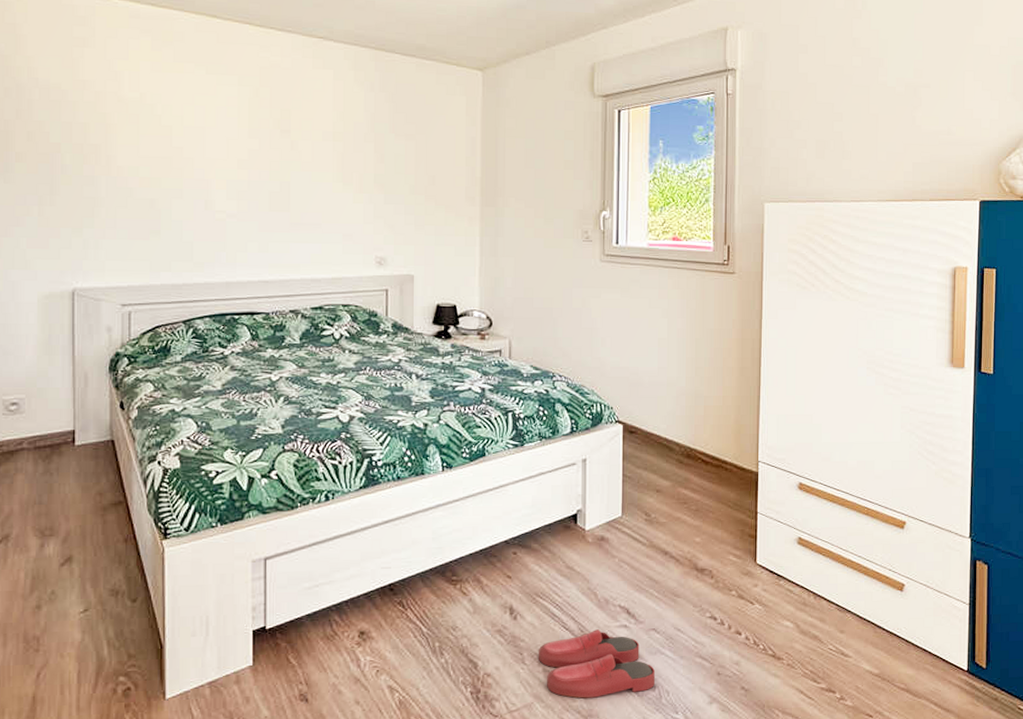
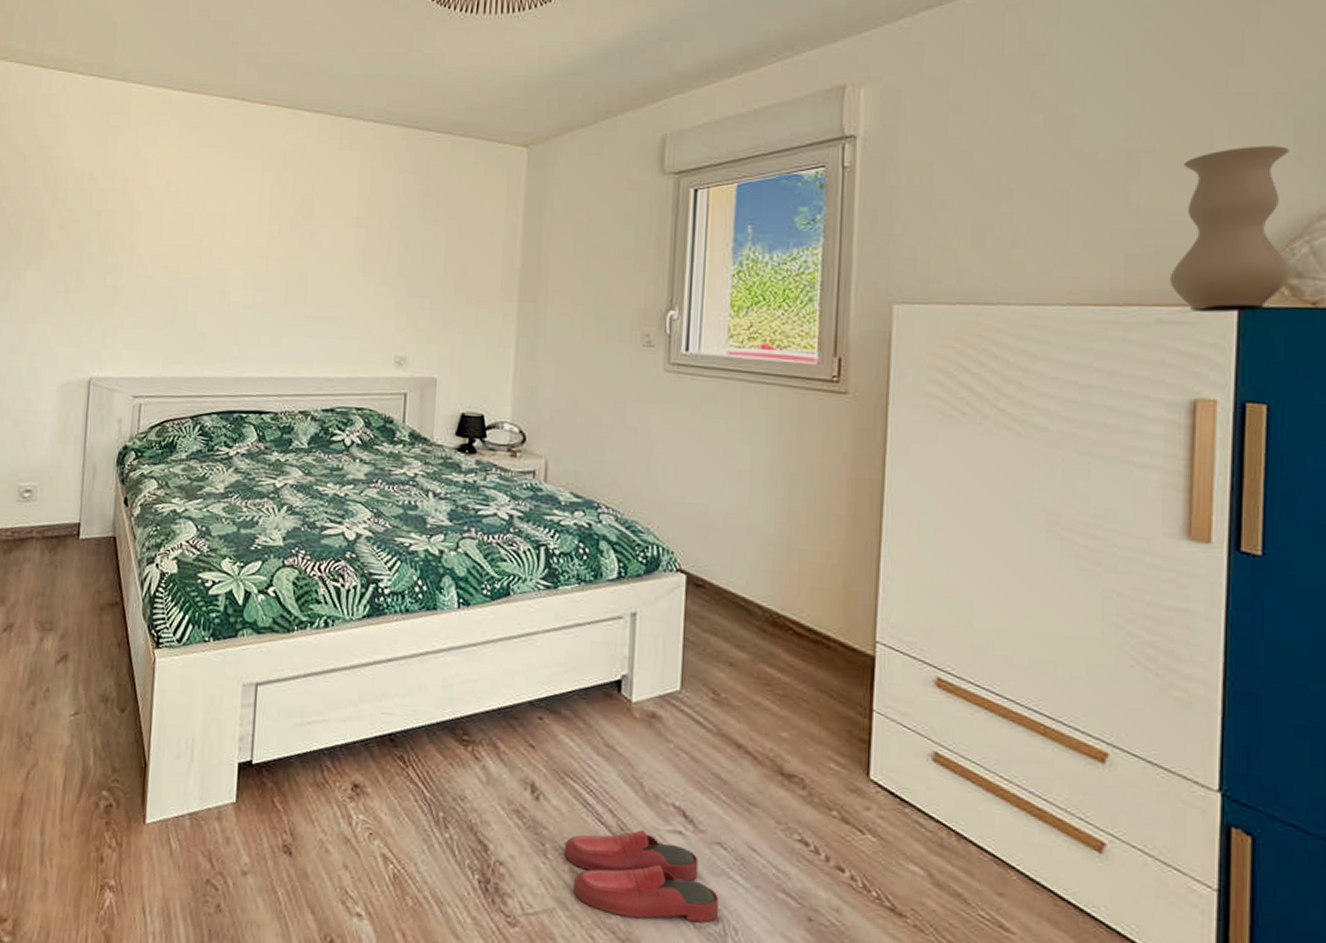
vase: none [939,84,1009,205] -> present [1169,145,1291,313]

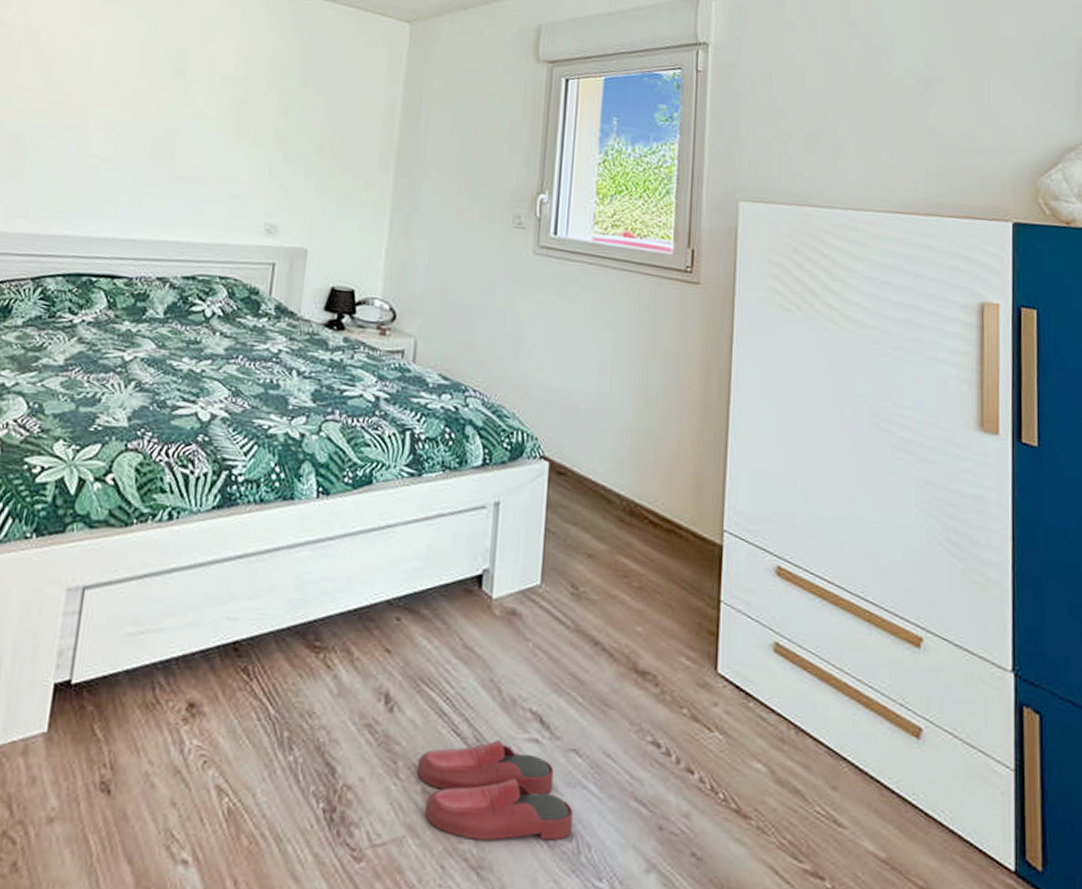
vase: present [1169,145,1291,313] -> none [960,84,1050,227]

